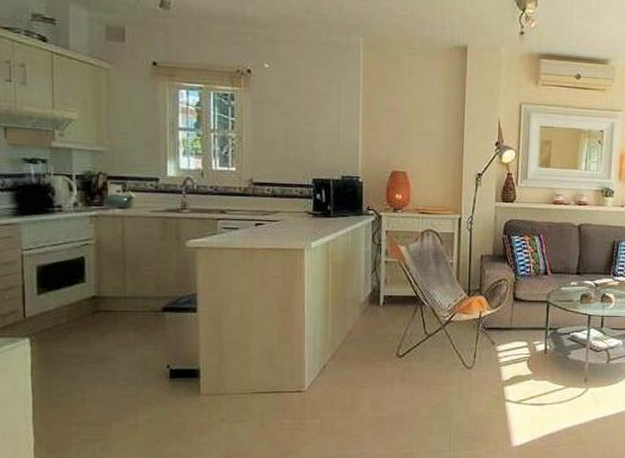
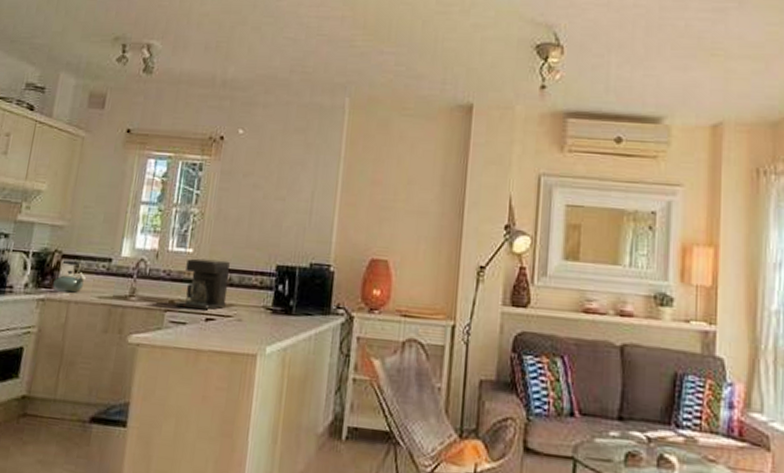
coffee maker: none [226,175,273,217] -> present [175,258,230,311]

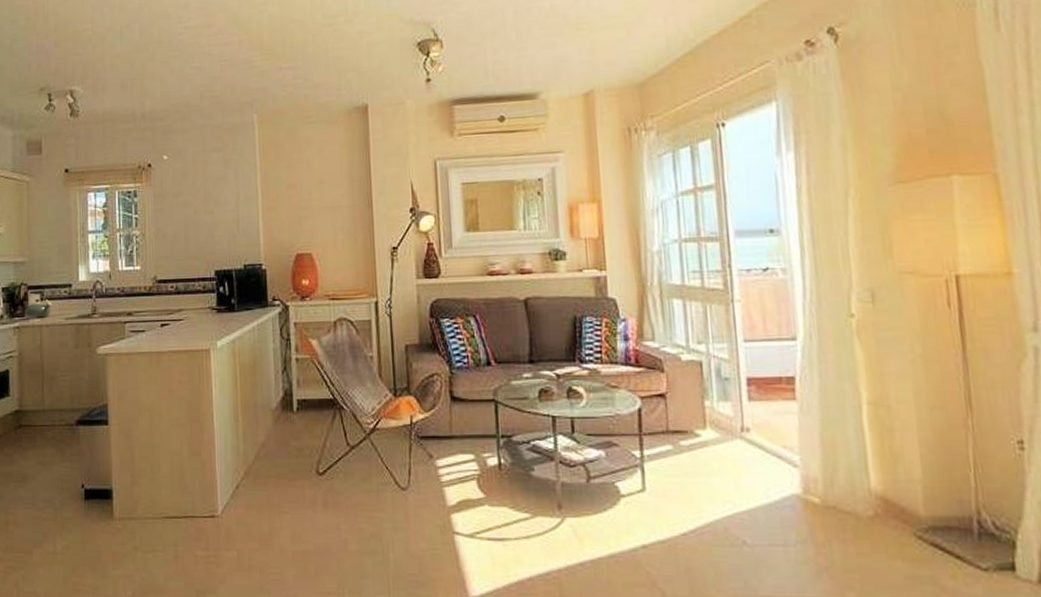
coffee maker: present [175,258,230,311] -> none [133,272,178,318]

